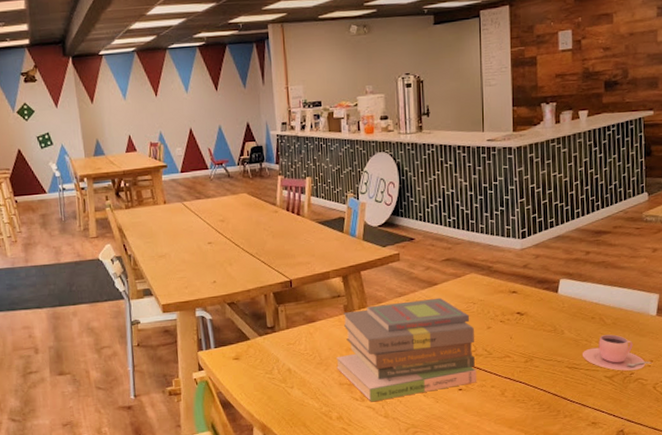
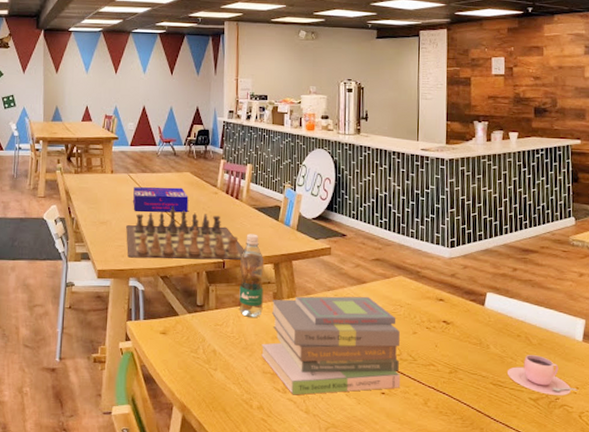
chessboard: none [186,231,311,288] -> present [126,206,244,260]
board game: none [189,210,249,241] -> present [133,187,189,213]
bottle: none [307,248,335,333] -> present [239,233,264,318]

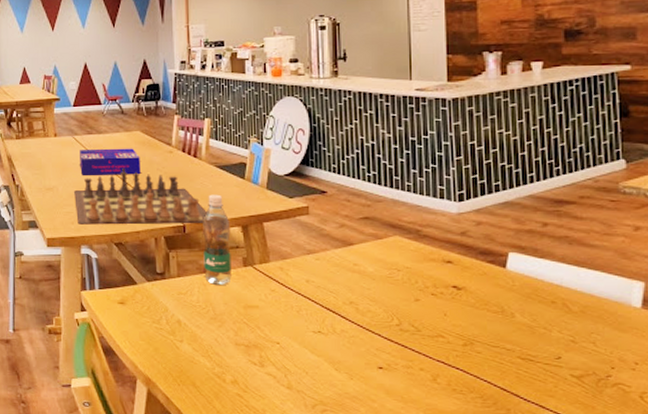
books: present [261,296,401,395] -> none [232,259,402,369]
teacup: present [506,355,578,396] -> none [539,324,637,373]

